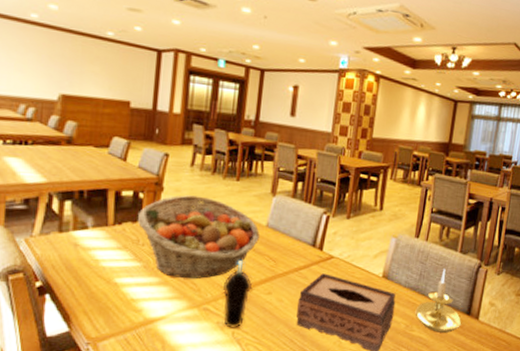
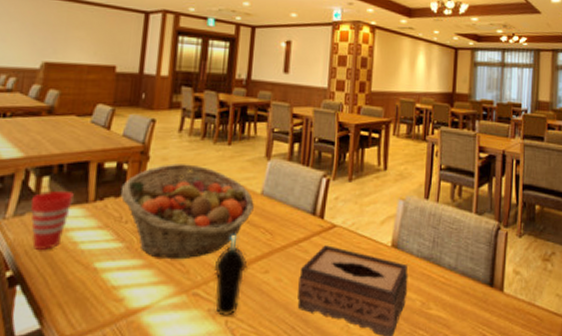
cup: none [55,214,94,266] -> present [31,190,74,251]
candle holder: present [415,269,461,333] -> none [431,233,484,310]

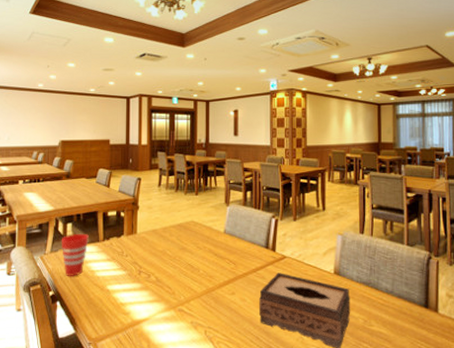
fruit basket: present [120,164,254,260] -> none [120,211,219,284]
cup: present [213,235,248,316] -> none [193,265,218,327]

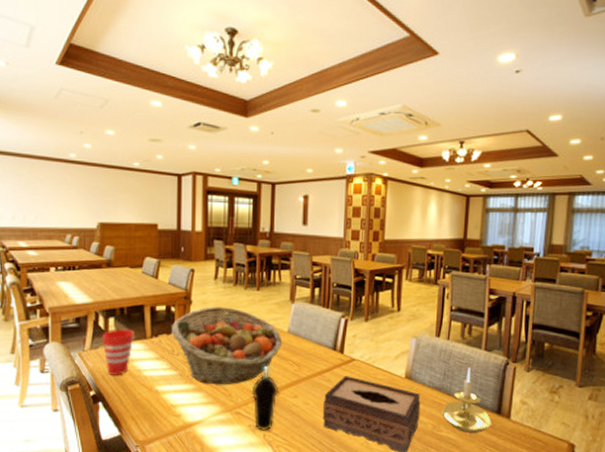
fruit basket: none [120,211,219,284] -> present [171,307,282,385]
cup: none [193,265,218,327] -> present [251,366,279,431]
candle holder: none [371,262,420,327] -> present [442,367,491,433]

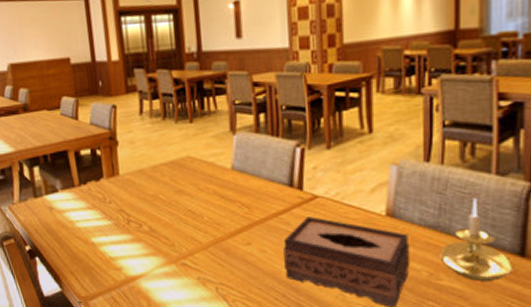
cup: present [103,329,134,377] -> none [30,177,62,230]
fruit basket: present [171,307,282,385] -> none [99,145,226,234]
cup: present [251,366,279,431] -> none [196,210,229,284]

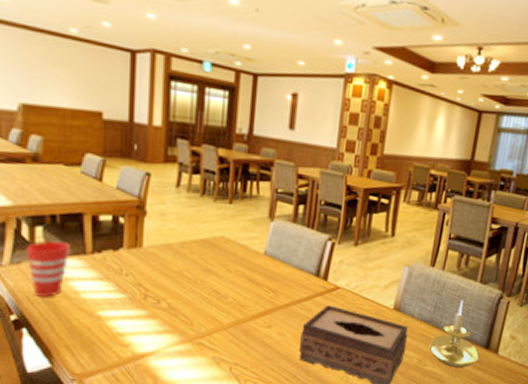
cup: none [30,177,62,230] -> present [27,241,70,298]

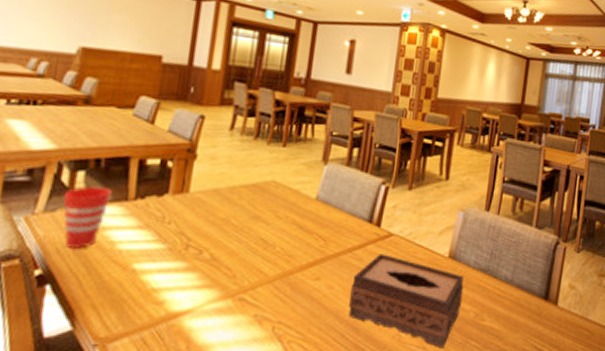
candle holder: present [429,300,479,368] -> none [486,246,538,322]

